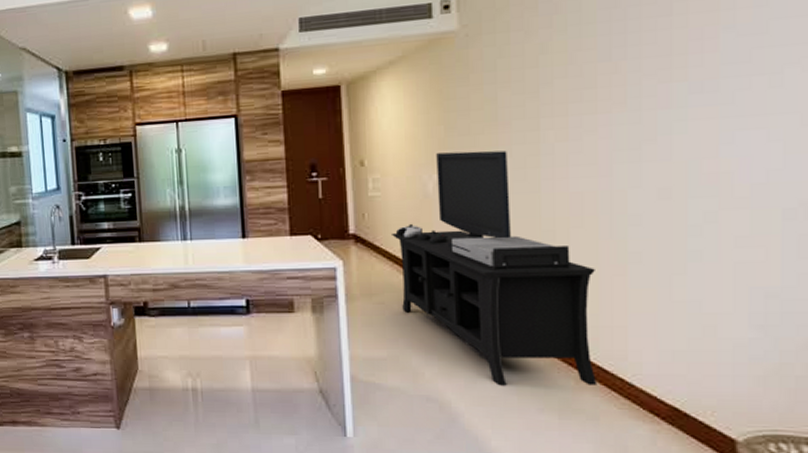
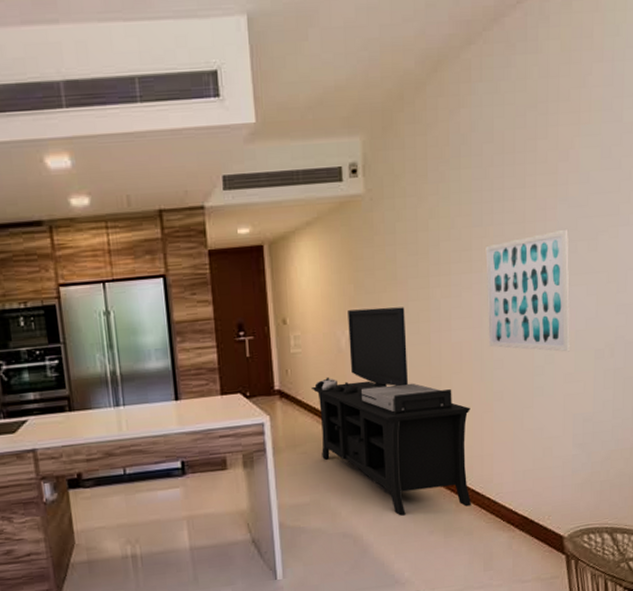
wall art: none [616,61,742,210] -> present [485,228,570,352]

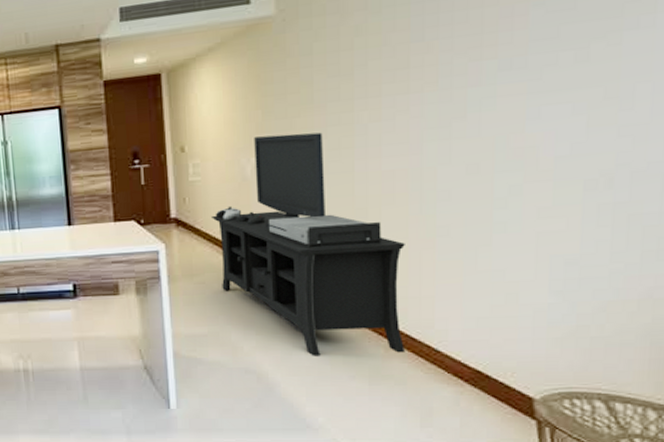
wall art: present [485,228,570,352] -> none [428,37,547,182]

